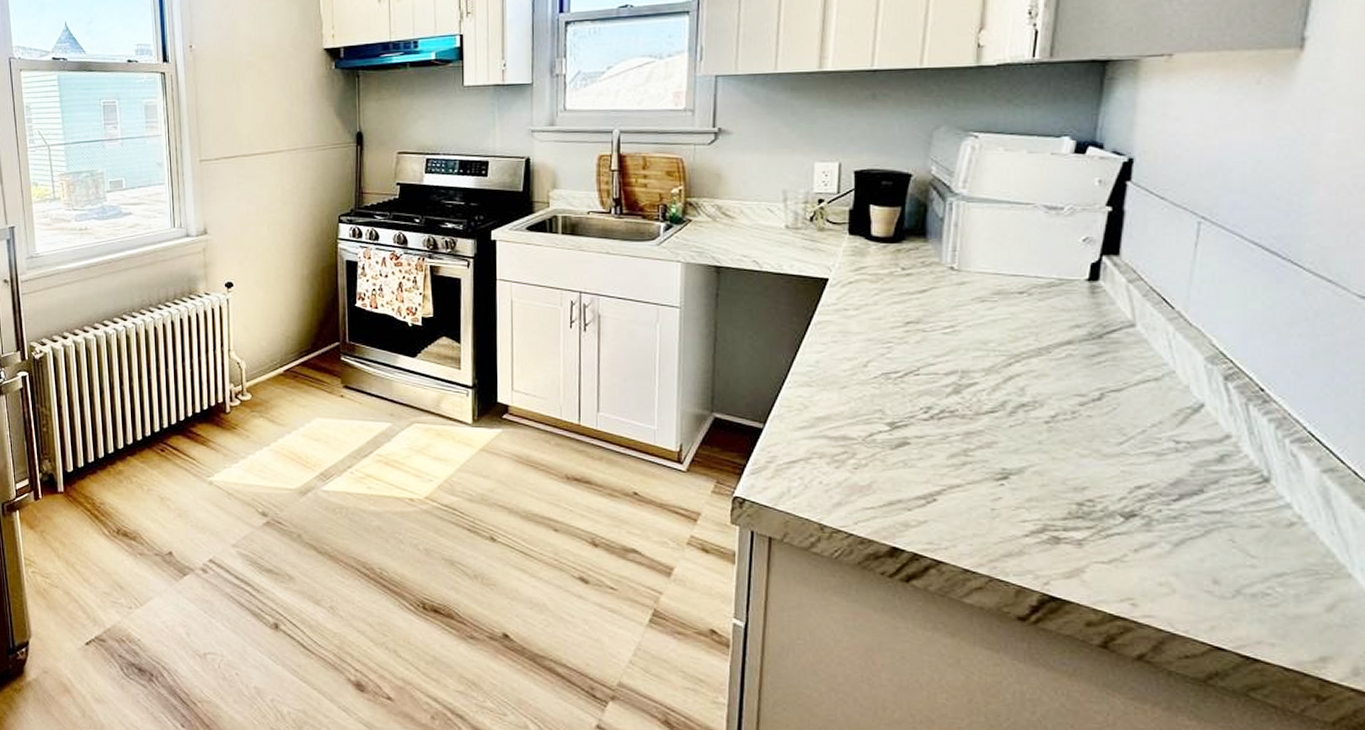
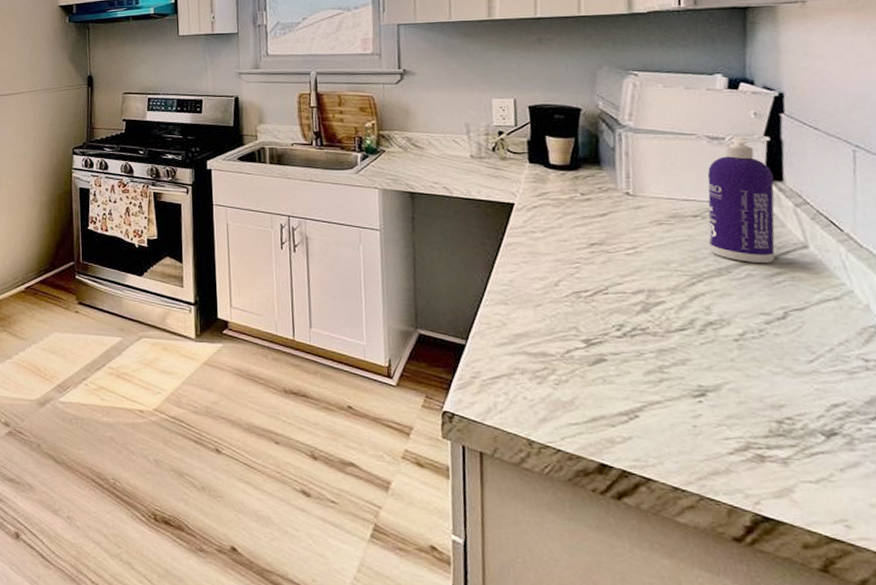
spray bottle: none [1031,208,1109,342] -> present [707,138,775,263]

